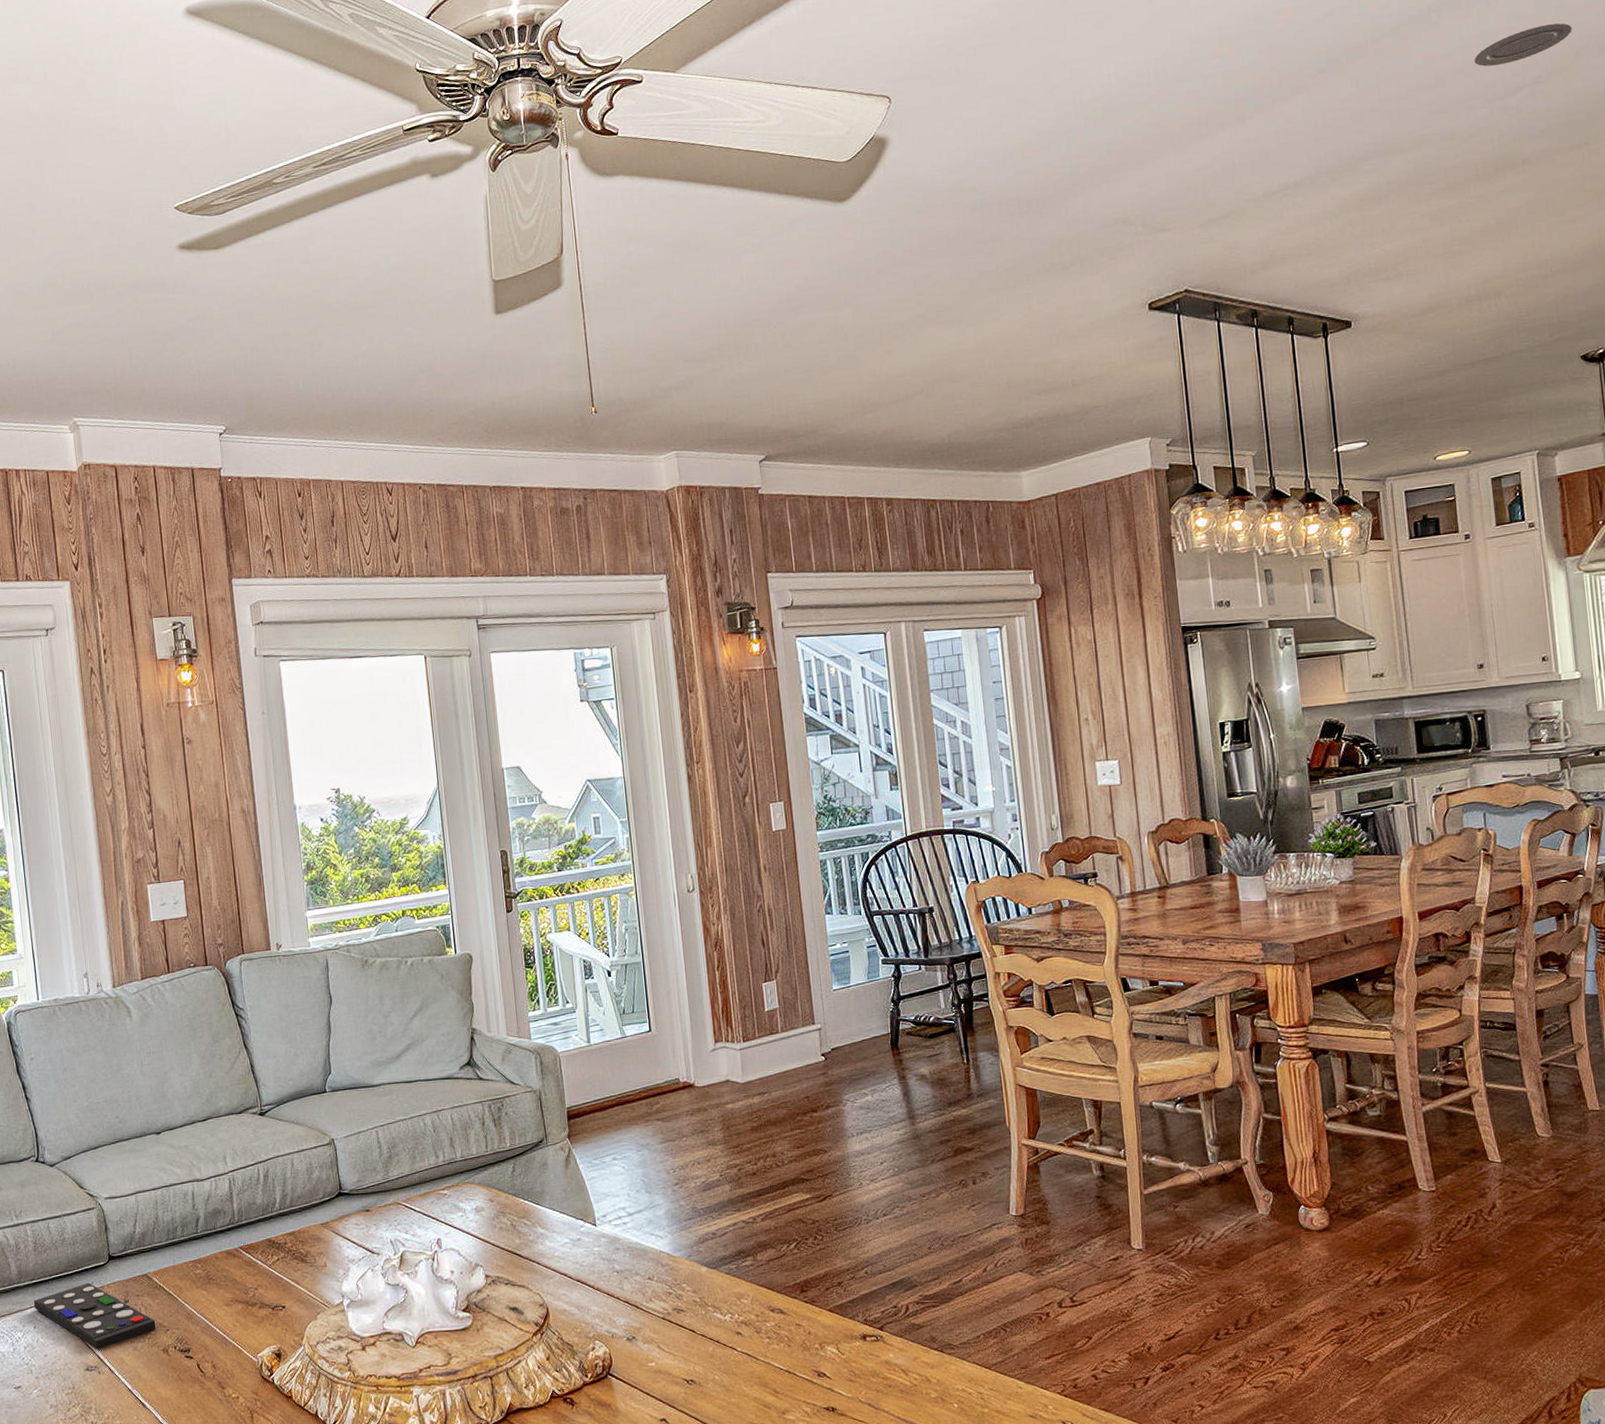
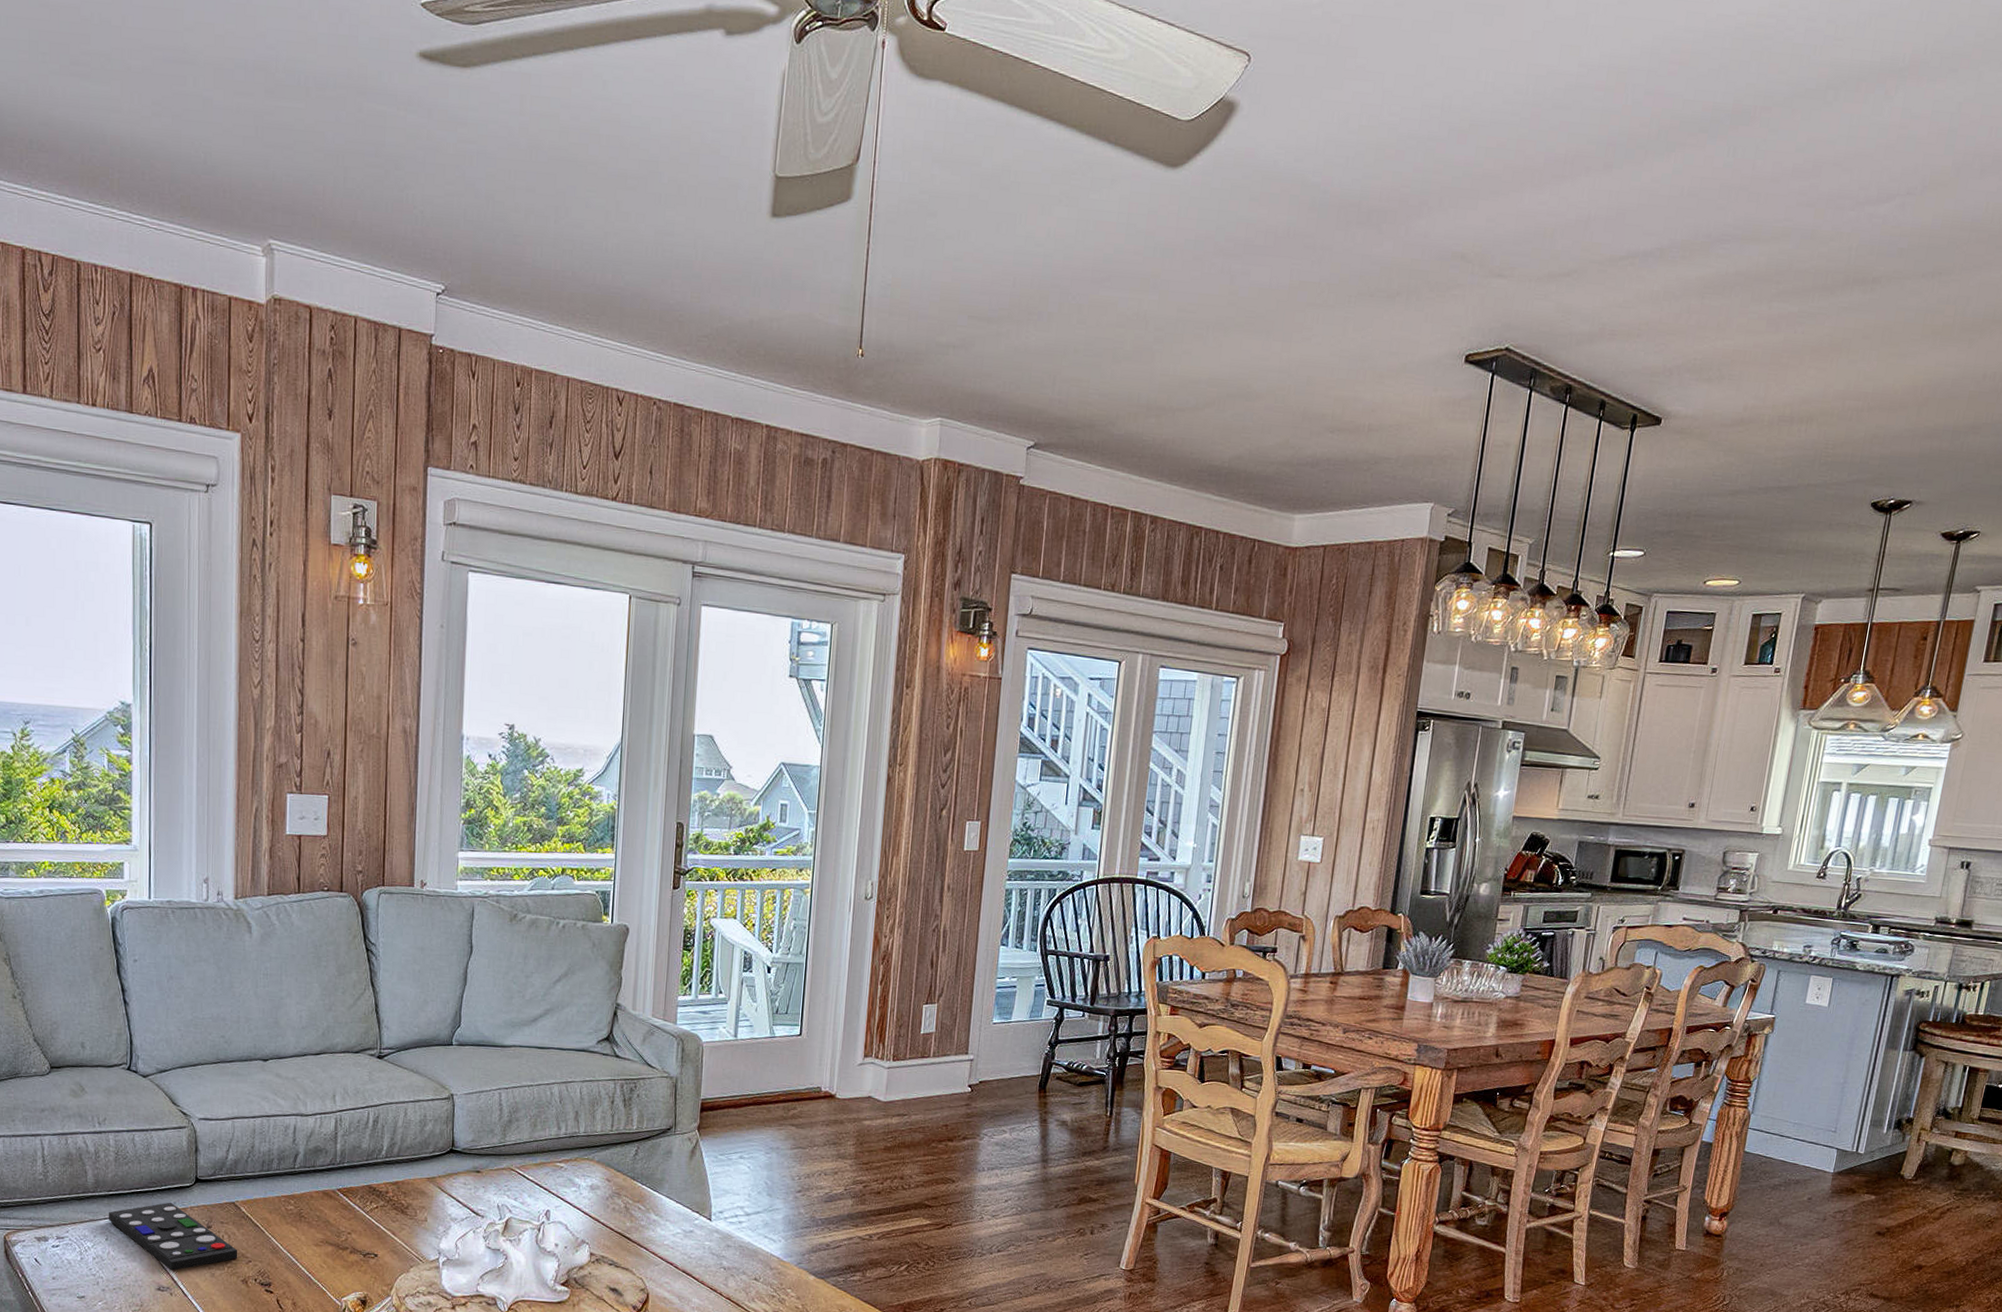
recessed light: present [1474,23,1572,67] -> none [1856,130,1962,166]

